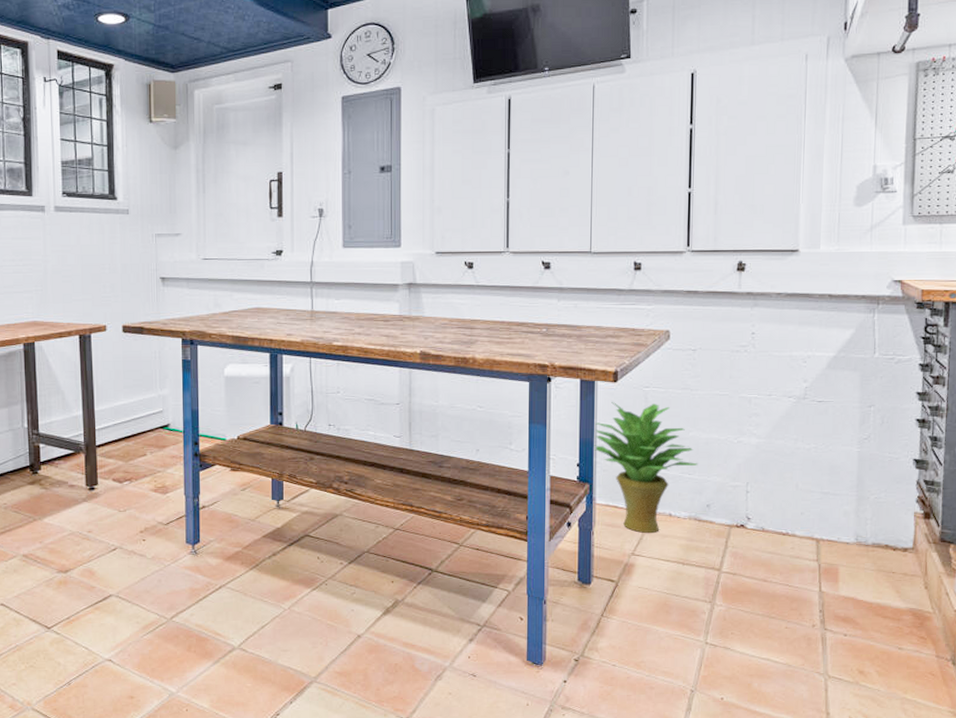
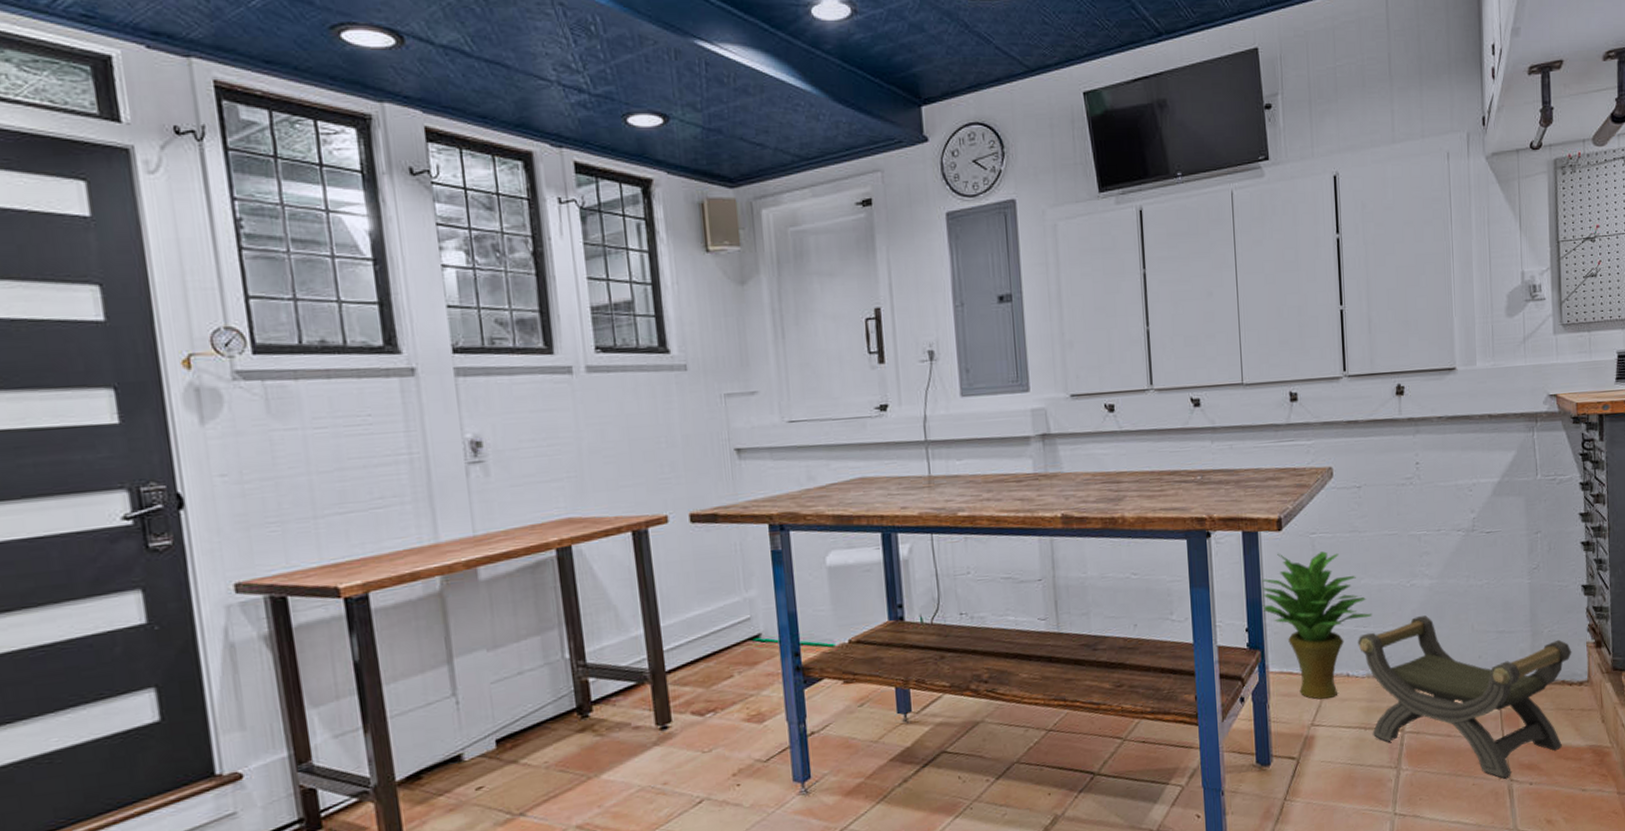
stool: none [682,470,898,627] -> present [1358,615,1572,779]

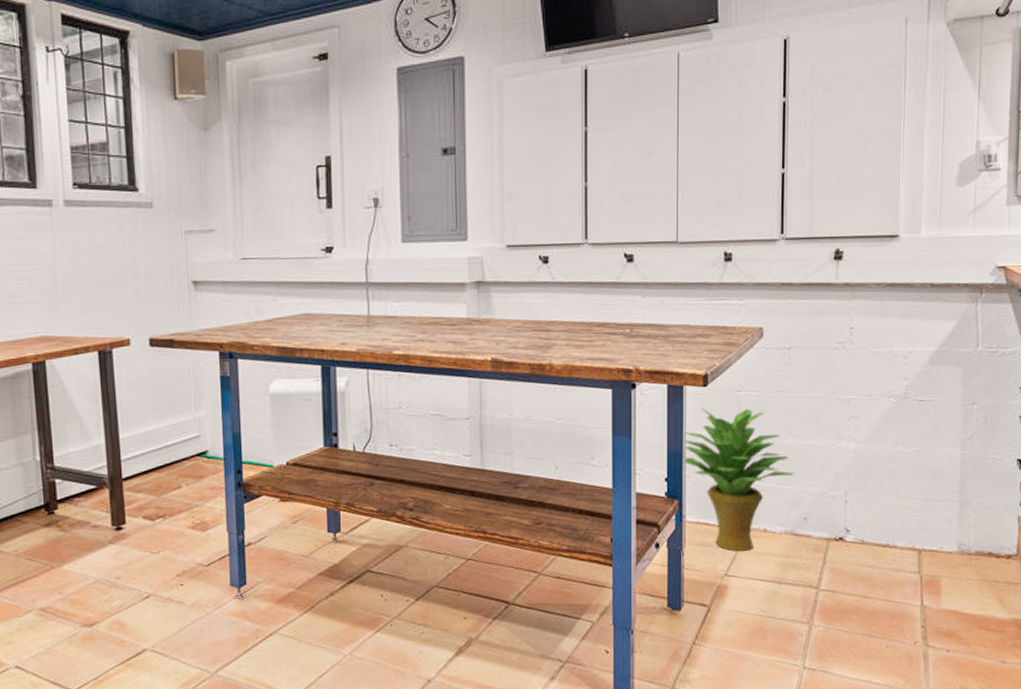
stool: present [1358,615,1572,779] -> none [777,478,1002,644]

